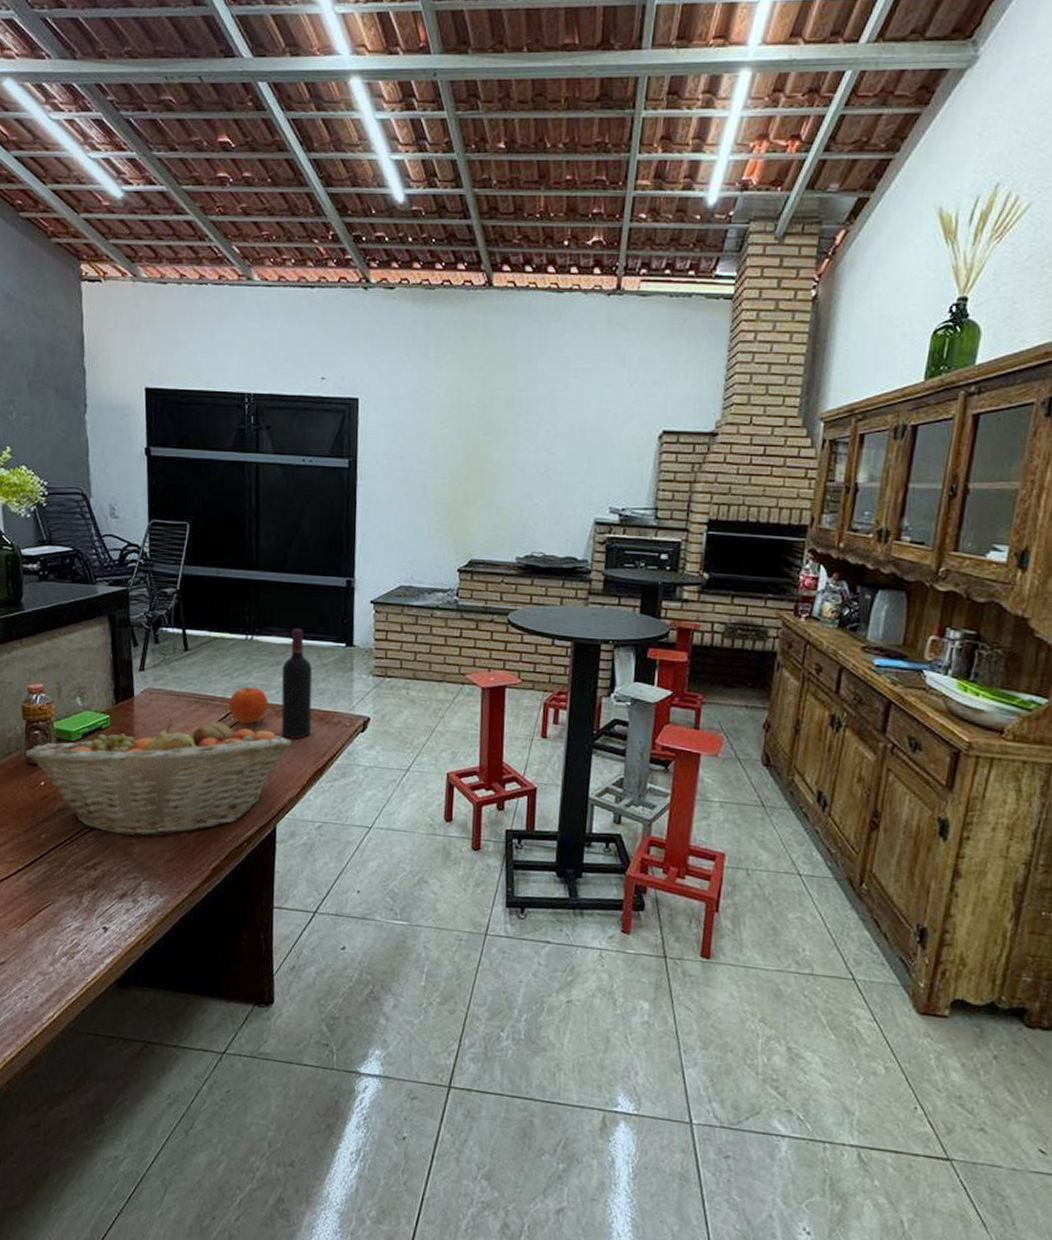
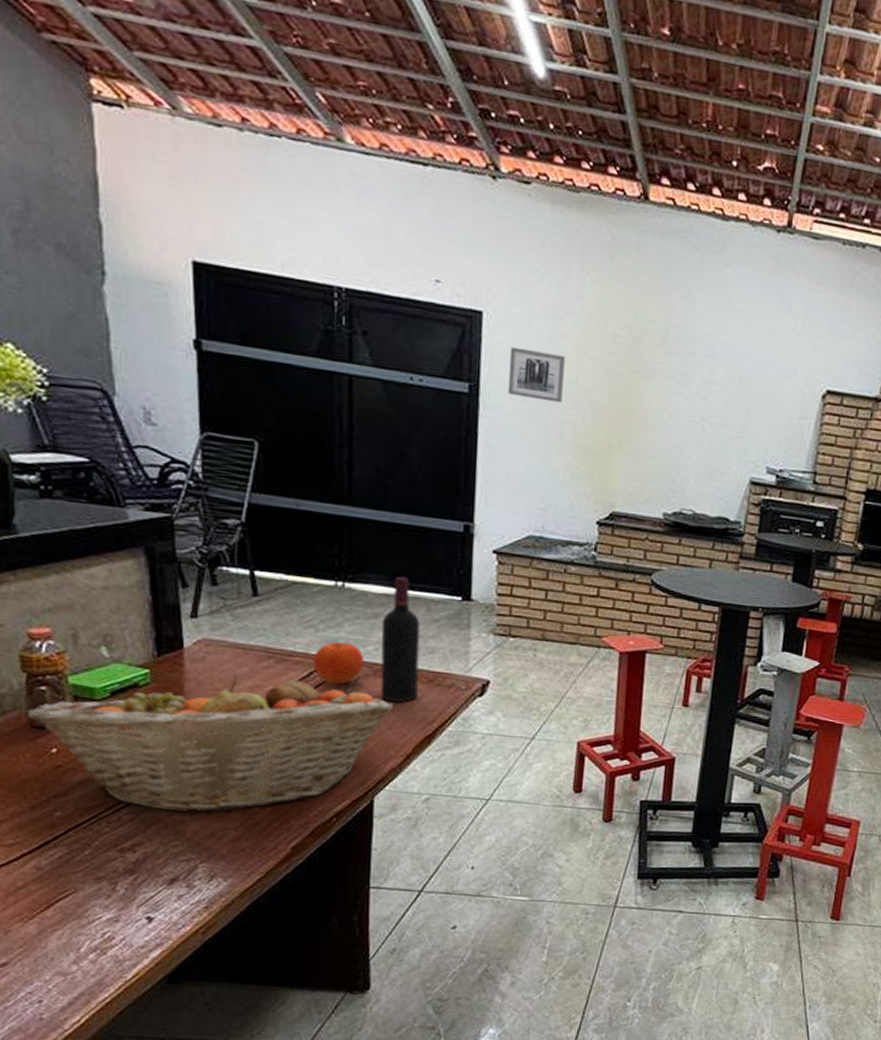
wall art: none [380,424,426,468] -> present [507,346,565,403]

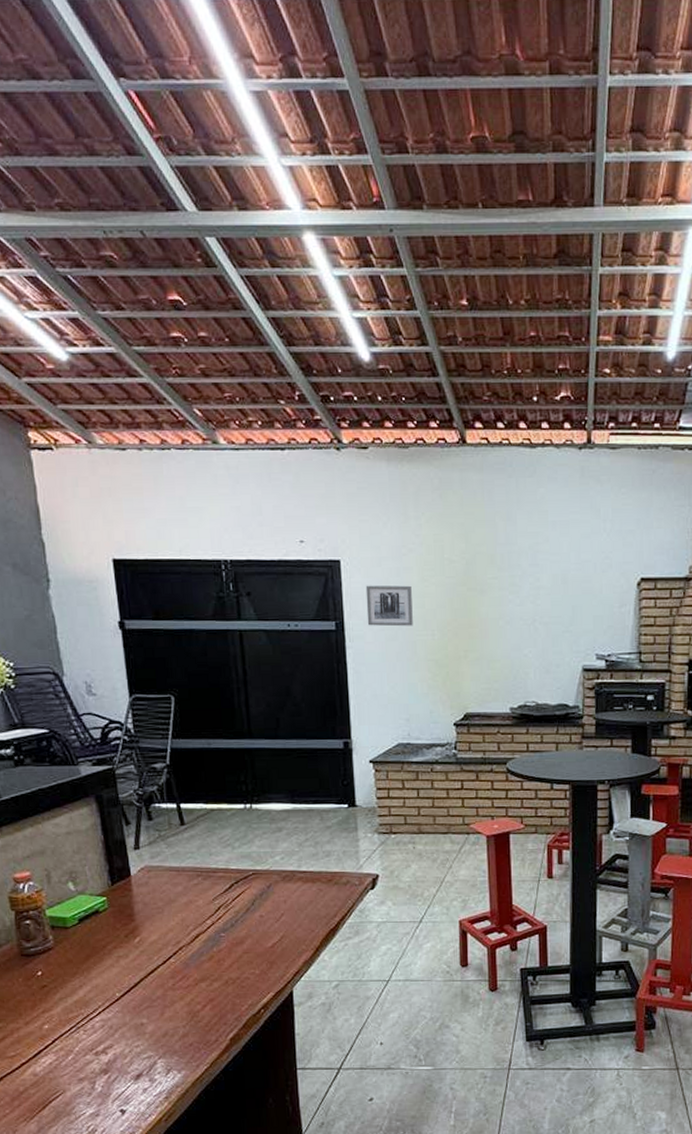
fruit basket: present [27,674,394,812] -> none [17,893,301,1016]
fruit: present [313,641,364,685] -> none [232,855,274,893]
wine bottle: present [380,576,420,702] -> none [284,793,320,902]

